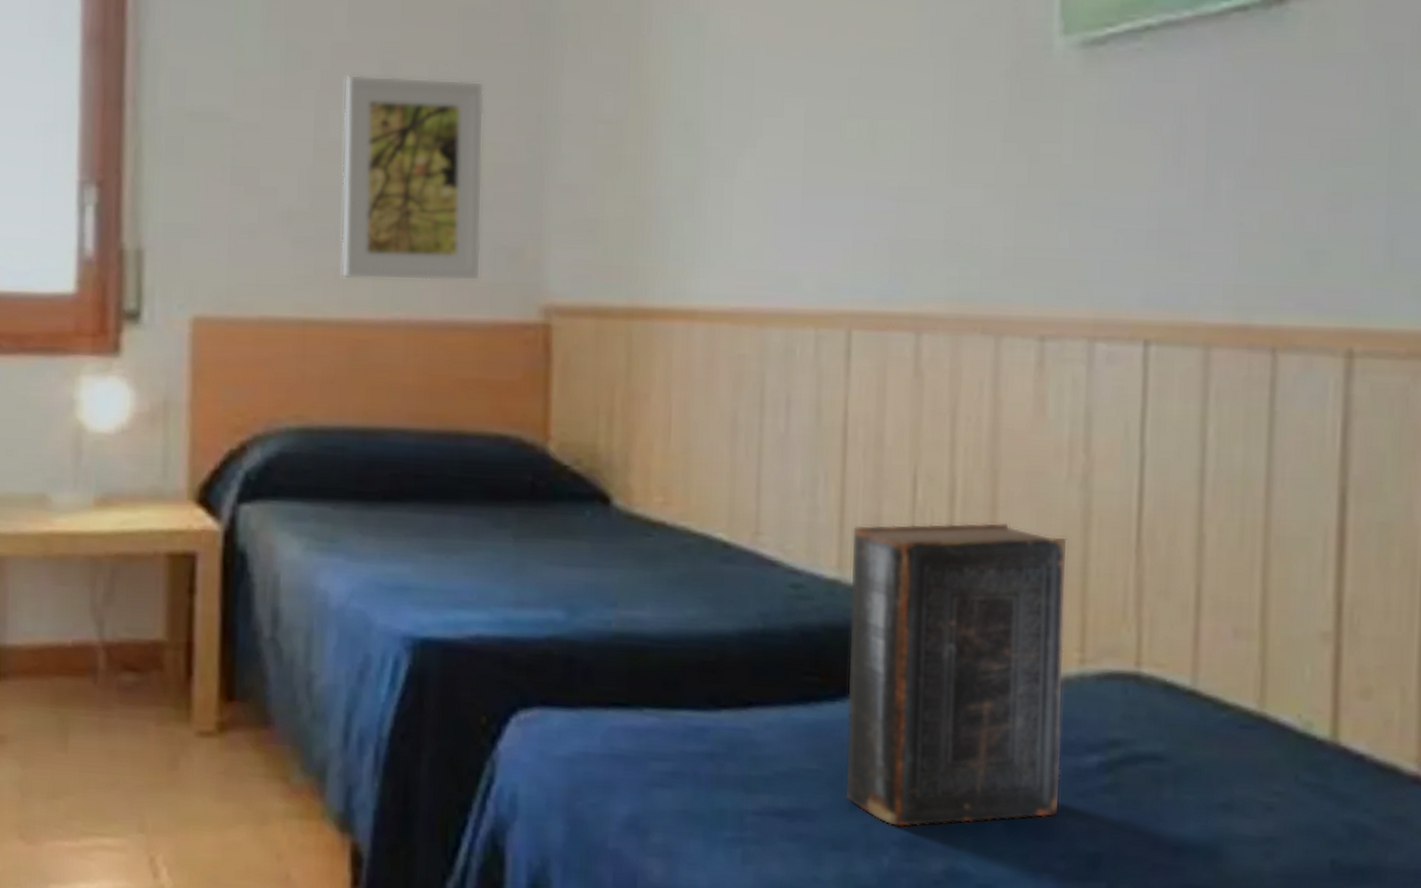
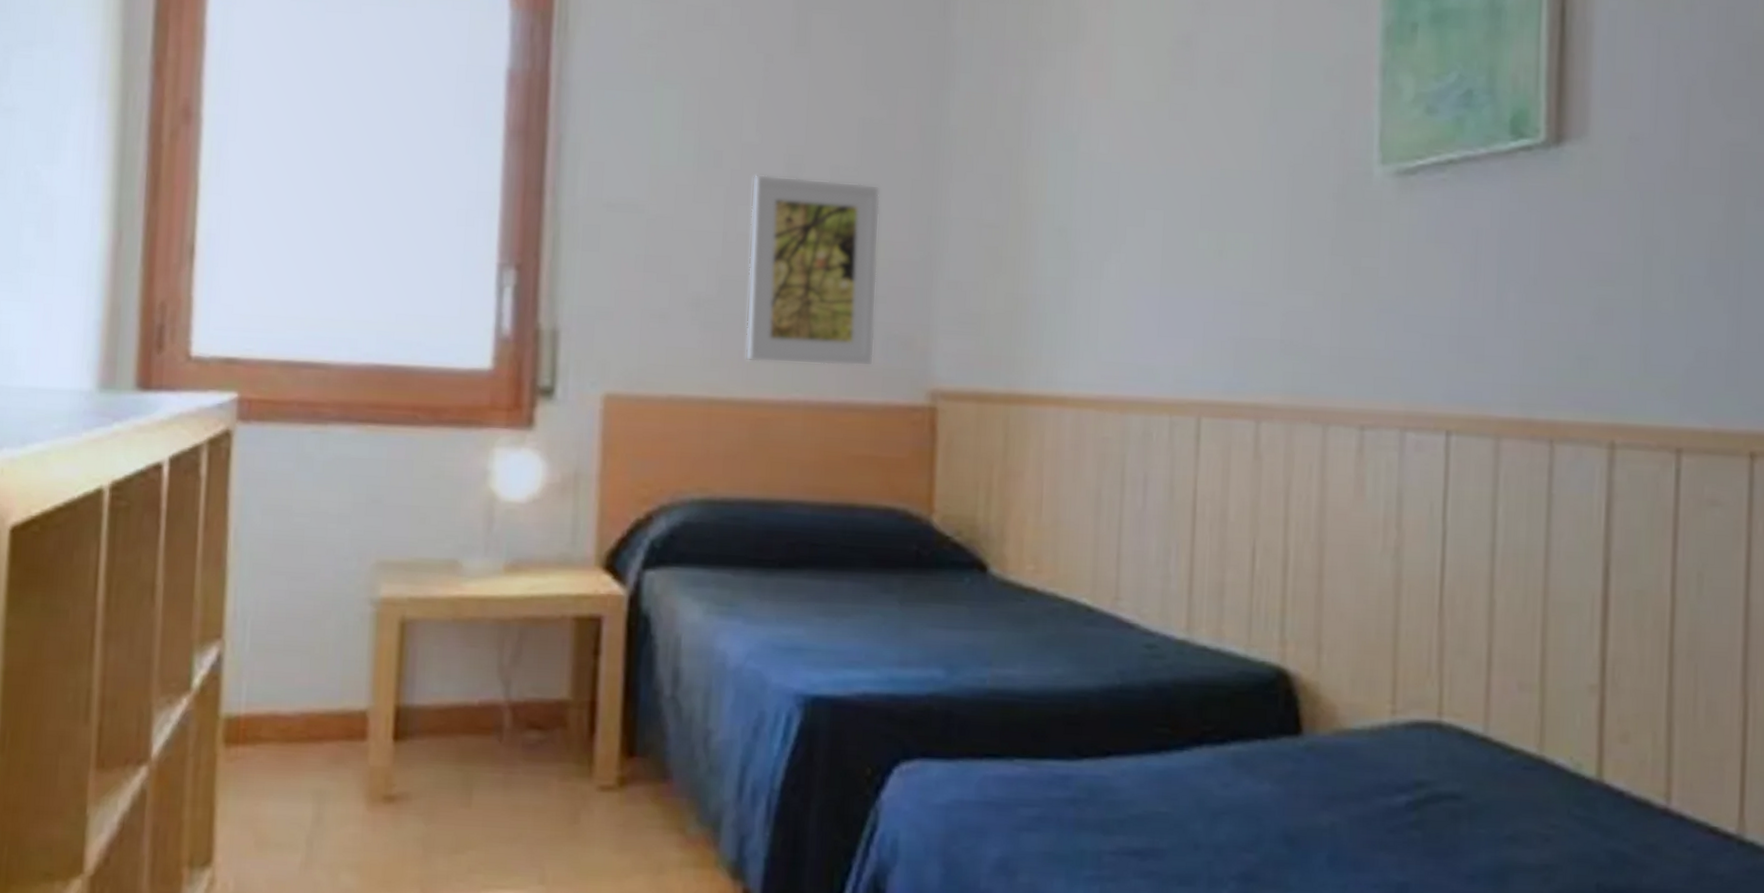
book: present [845,522,1067,827] -> none [1190,589,1382,863]

